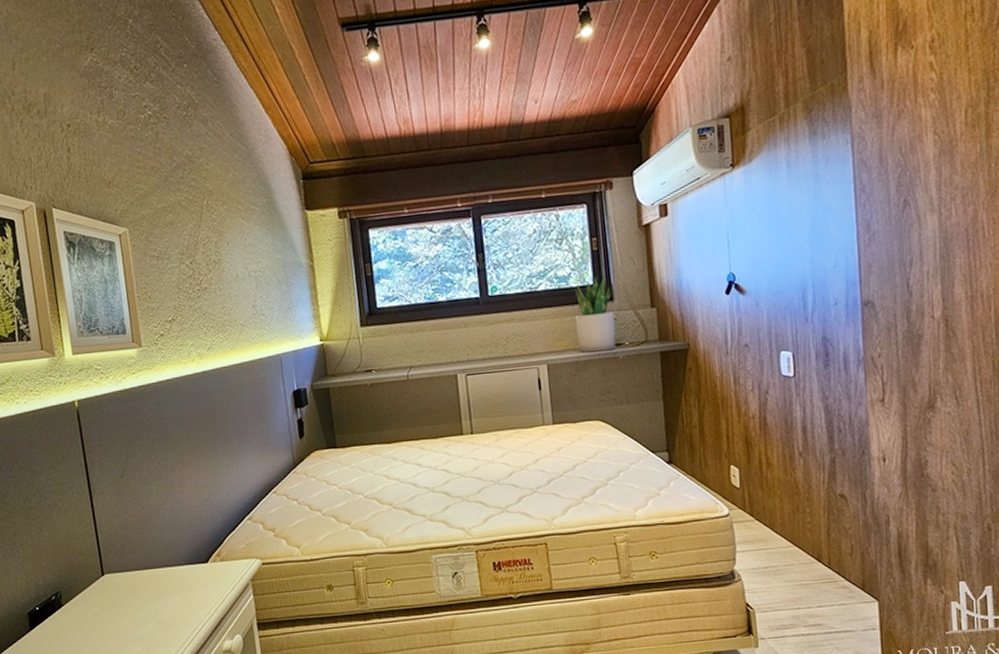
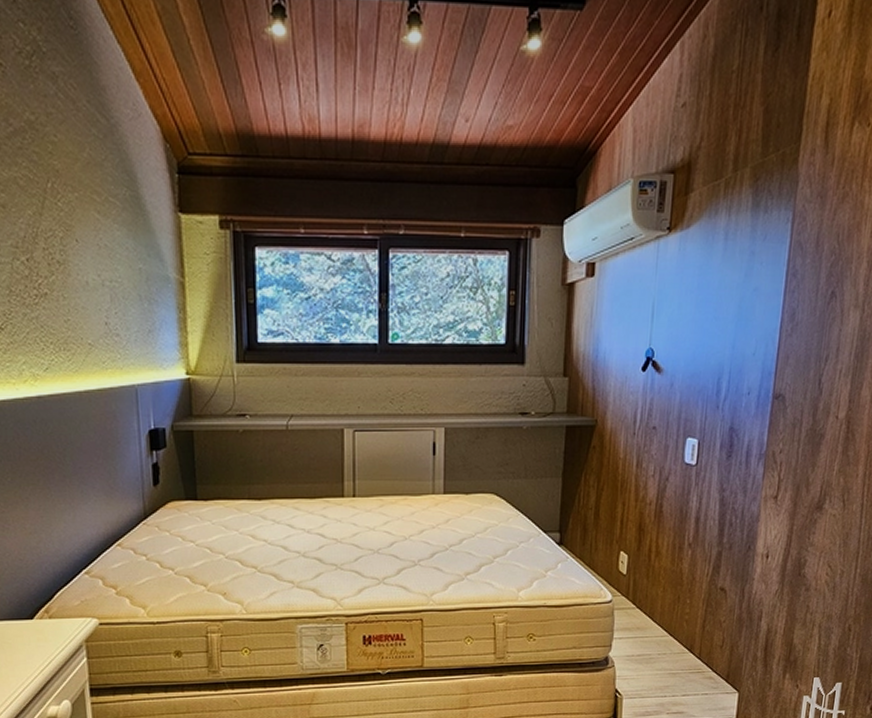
planter: present [575,276,616,353] -> none [480,335,524,419]

